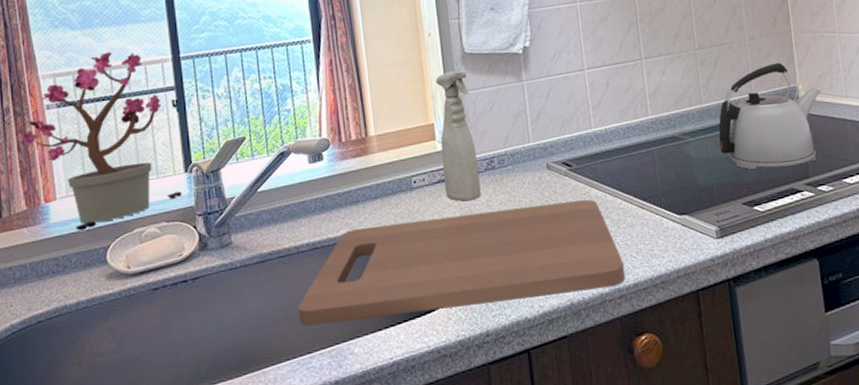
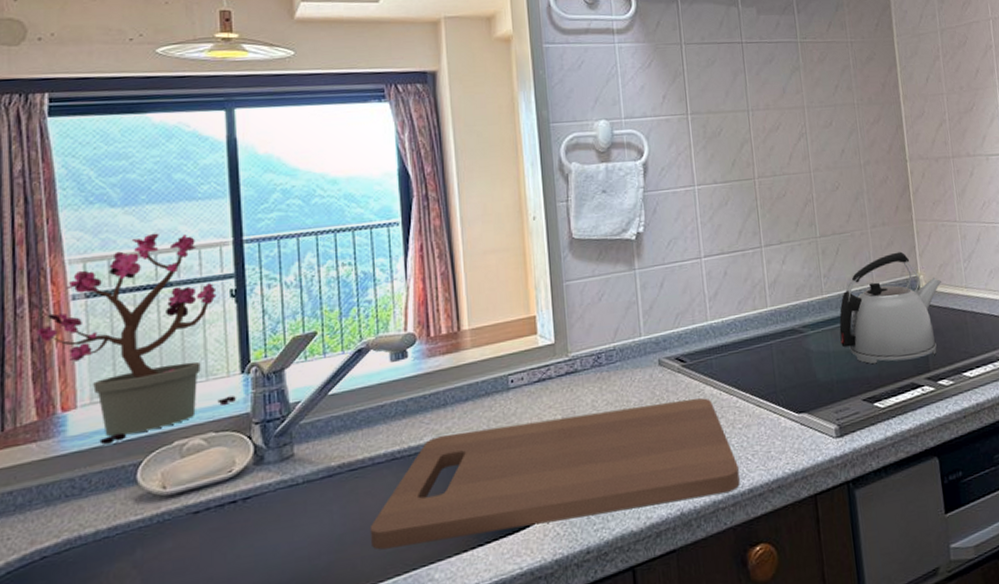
spray bottle: present [435,70,481,201] -> none [539,257,586,402]

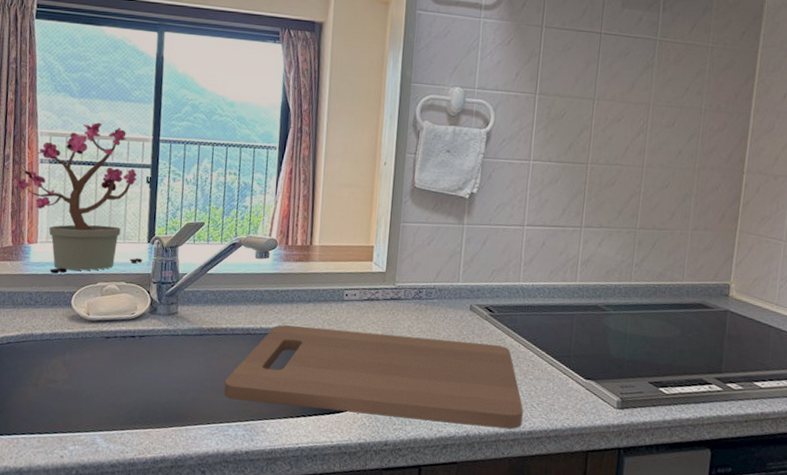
kettle: present [839,251,941,364] -> none [639,257,752,359]

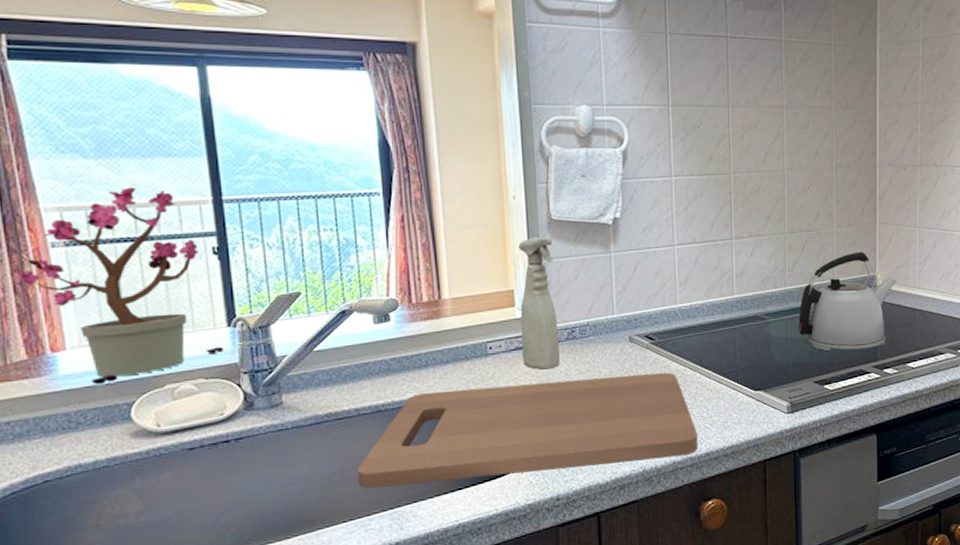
spray bottle: none [372,201,413,323] -> present [518,237,560,370]
kettle: none [639,257,752,359] -> present [799,251,896,352]

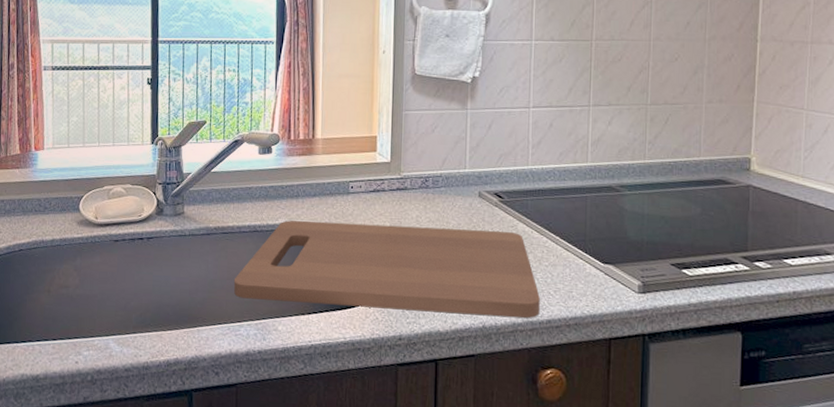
potted plant: present [16,187,224,385] -> none [20,27,147,179]
spray bottle: present [518,237,560,370] -> none [379,90,415,214]
kettle: present [799,251,896,352] -> none [657,130,775,236]

